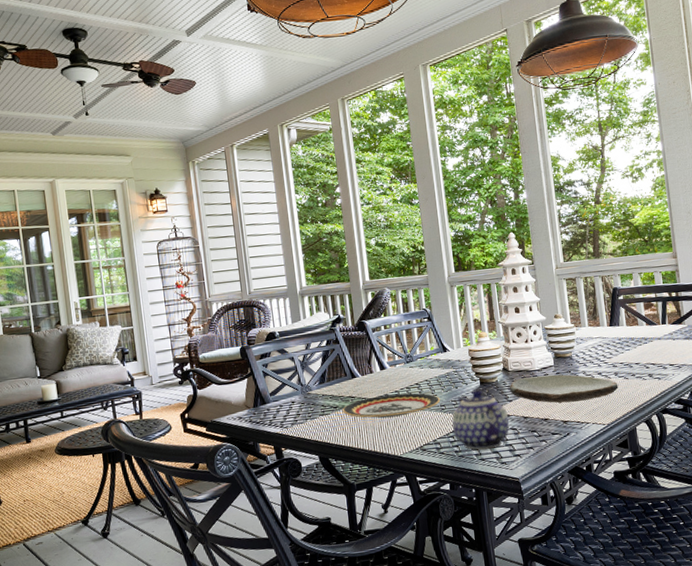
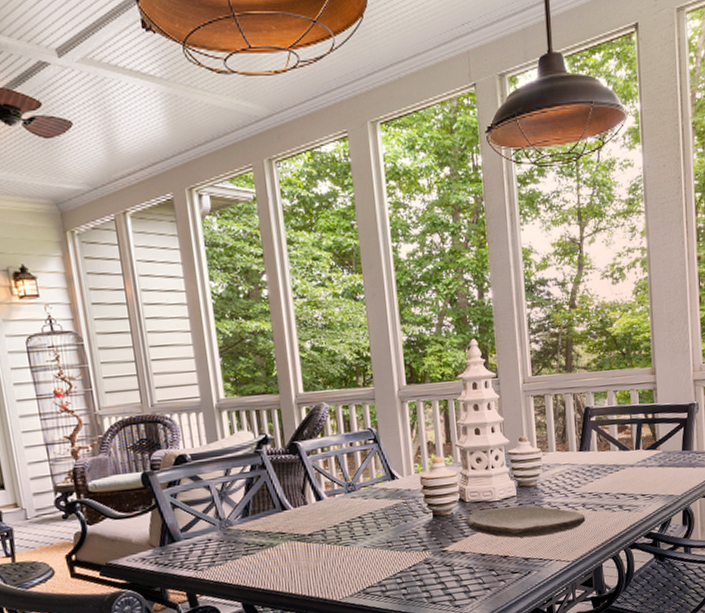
plate: present [342,393,441,419] -> none [269,527,387,558]
teapot: present [452,389,510,451] -> none [400,523,465,593]

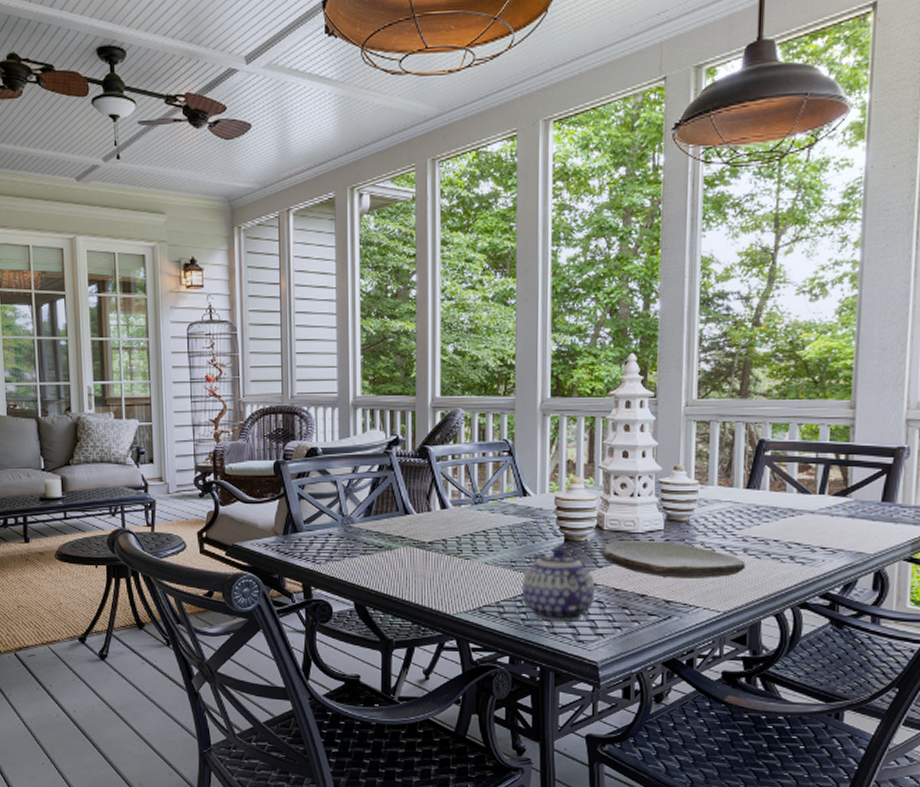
teapot: none [400,523,465,593] -> present [522,548,595,622]

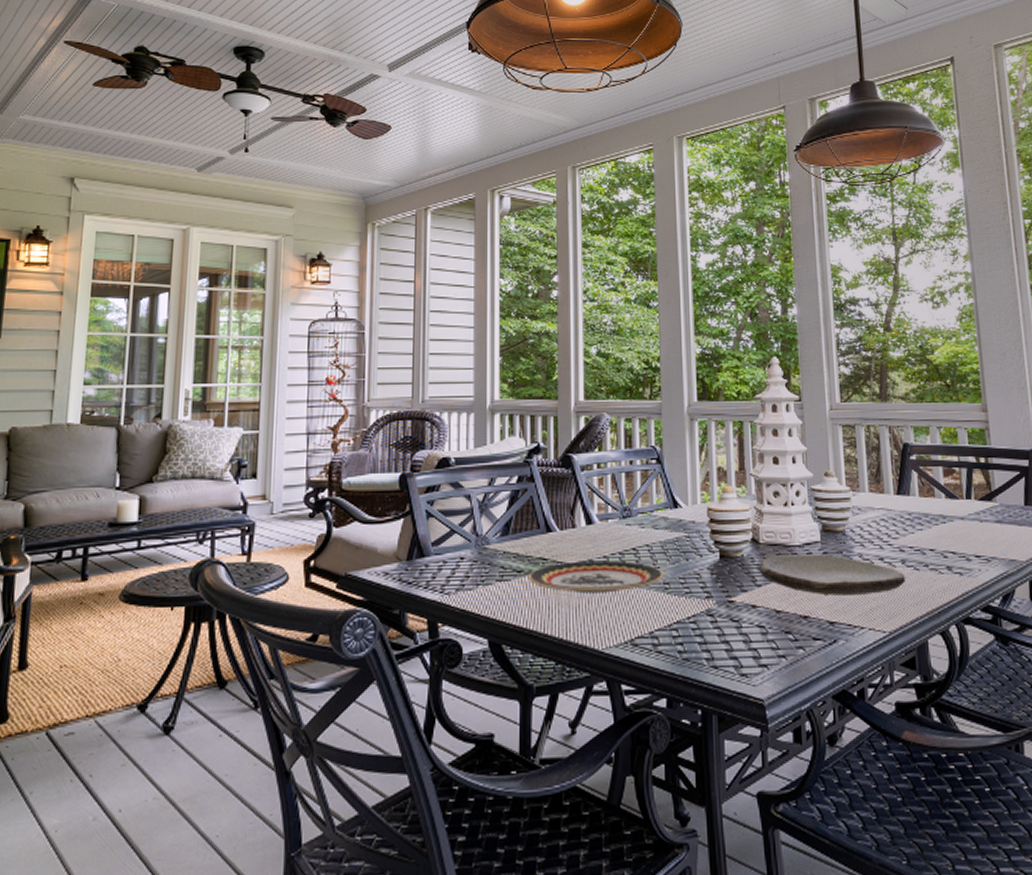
plate: none [388,540,511,568] -> present [527,560,664,594]
teapot: present [522,548,595,622] -> none [678,565,756,653]

